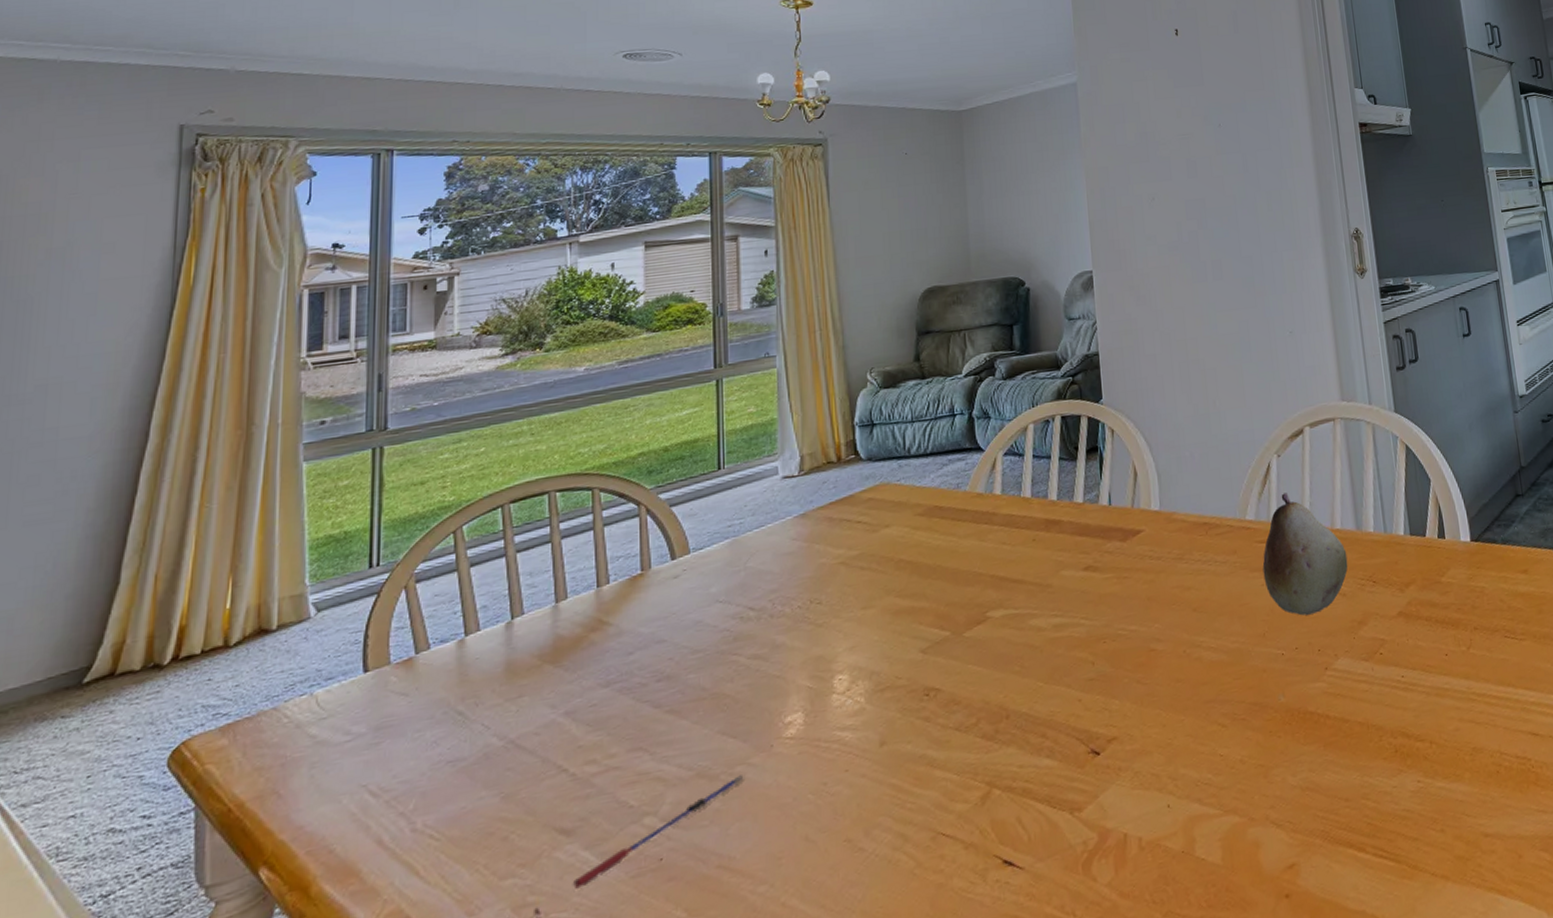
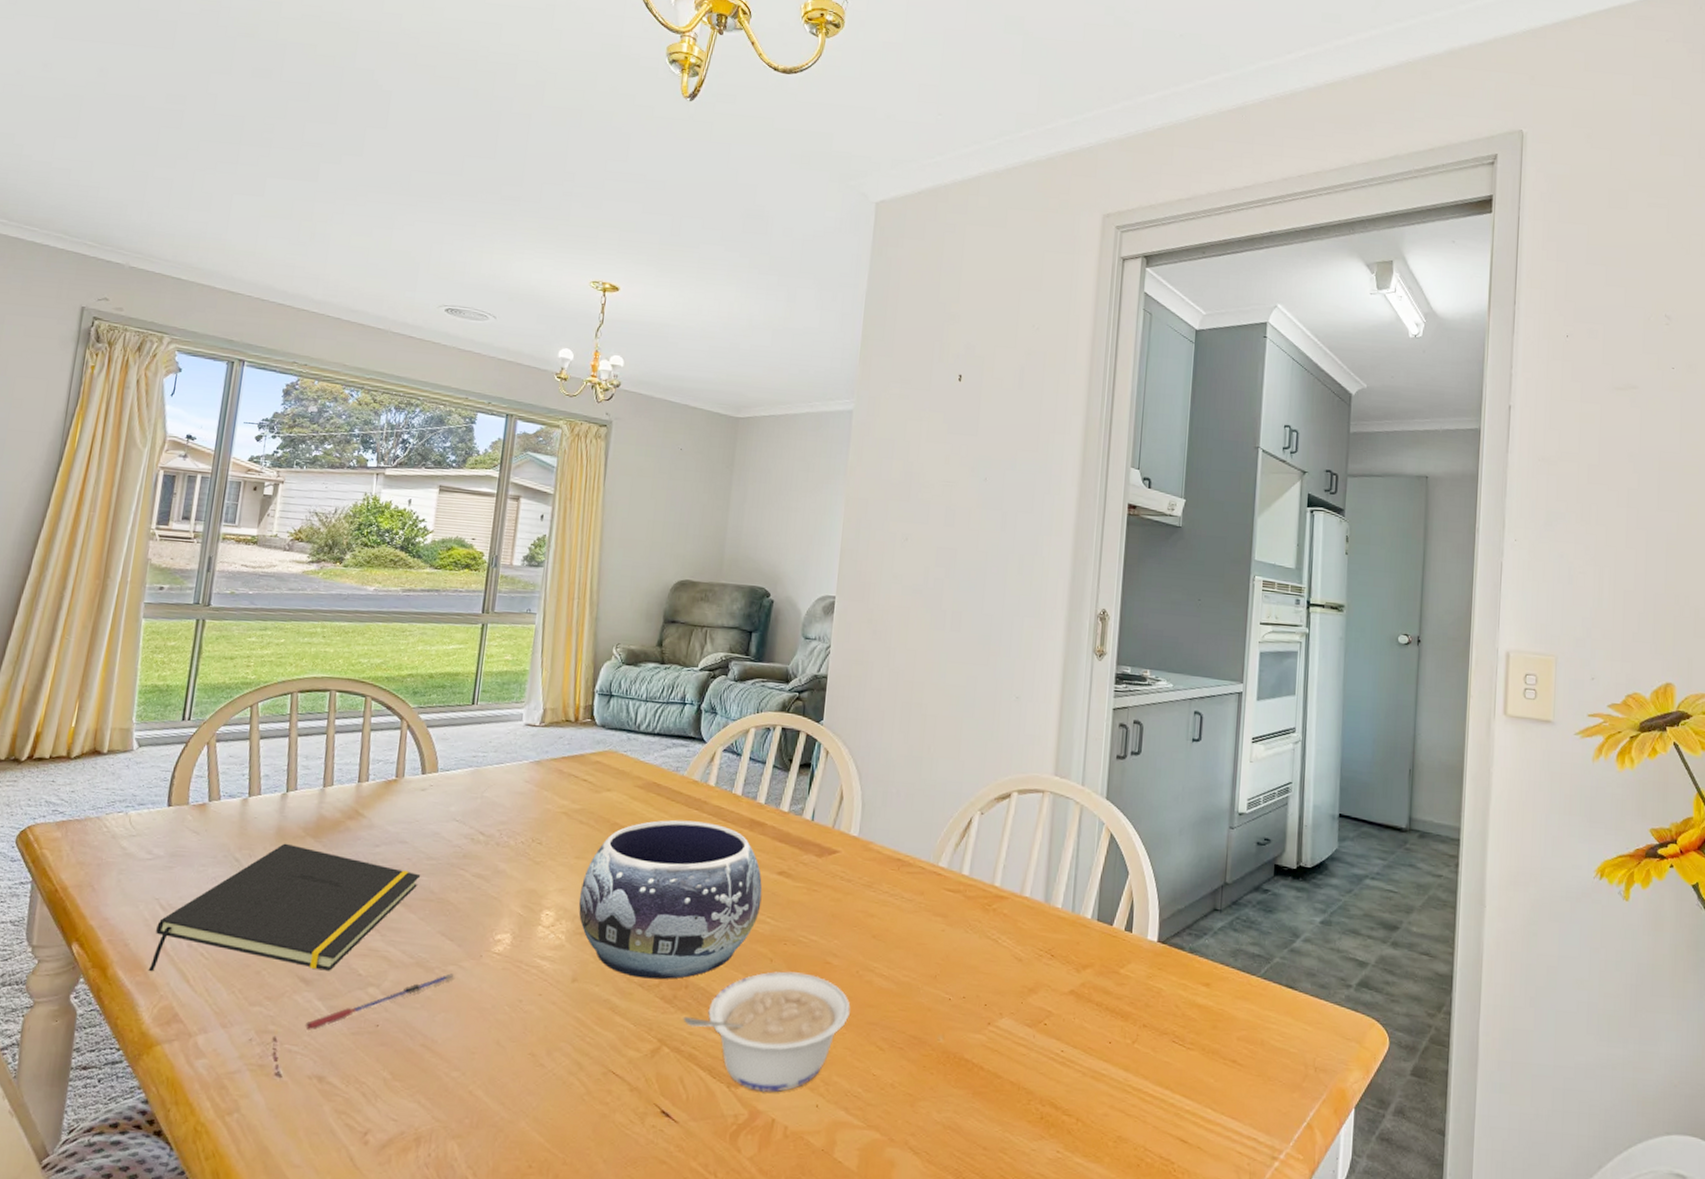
notepad: none [363,672,688,875] -> present [148,843,421,971]
decorative bowl: none [873,533,1072,722] -> present [578,820,763,980]
legume: none [1009,666,1185,809] -> present [683,971,851,1093]
fruit: present [1262,492,1348,616] -> none [945,850,1031,970]

